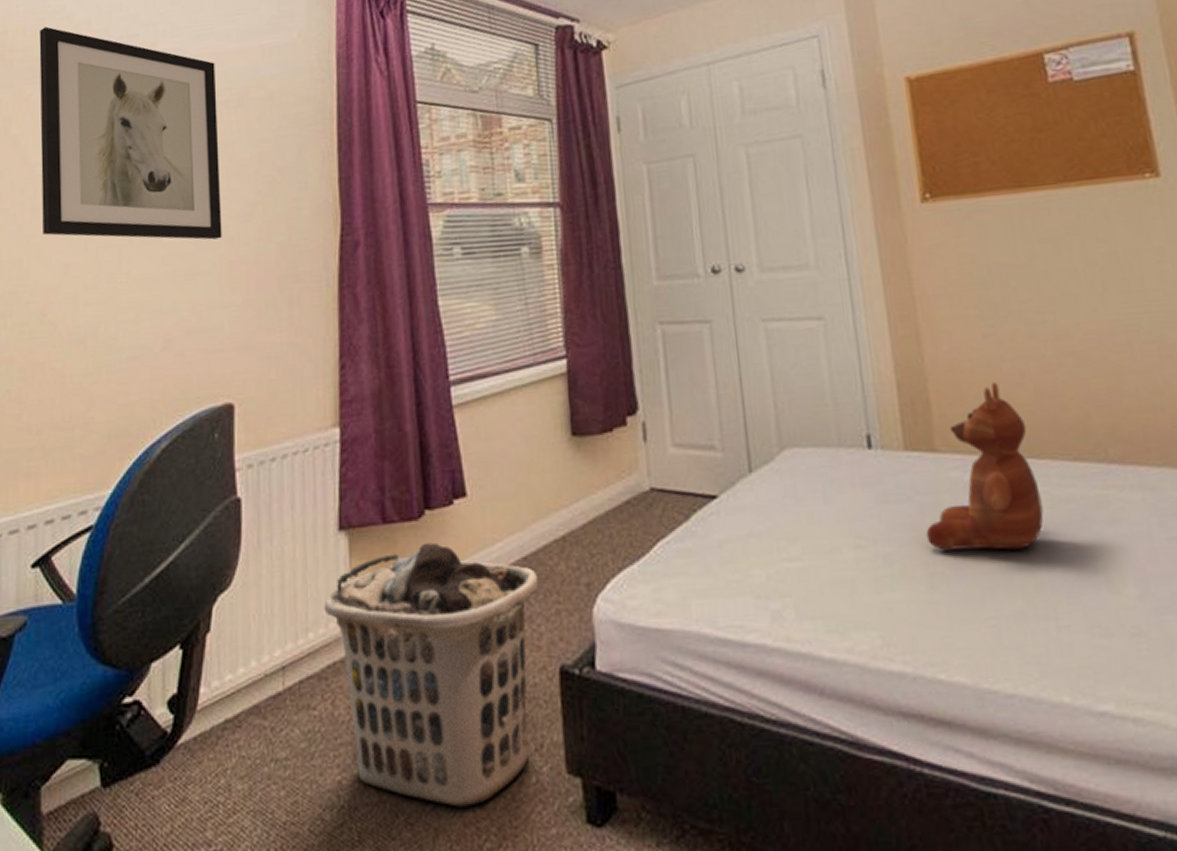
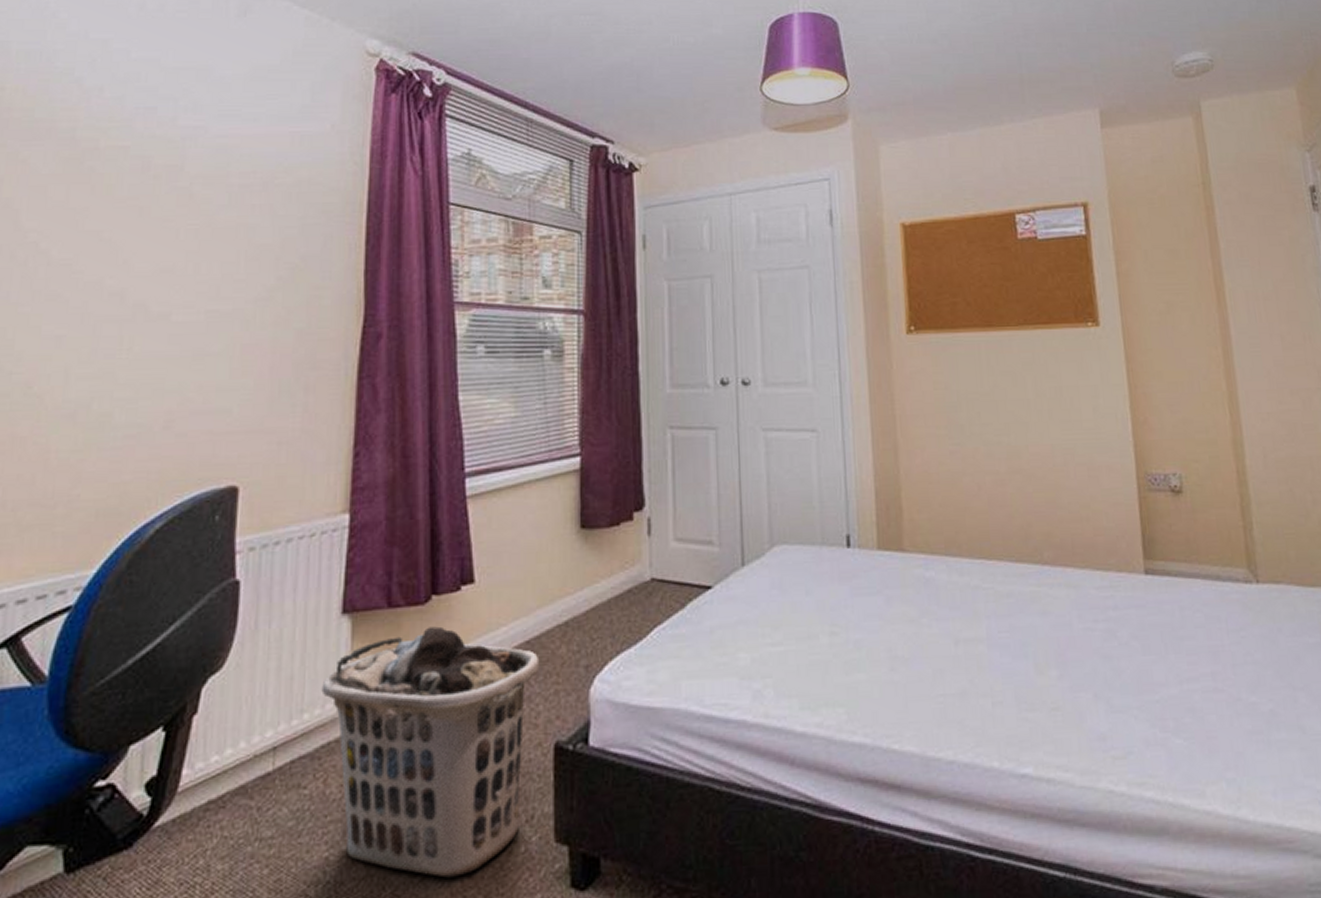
wall art: present [39,26,222,240] -> none [32,88,240,322]
teddy bear: present [926,381,1044,551] -> none [890,492,989,638]

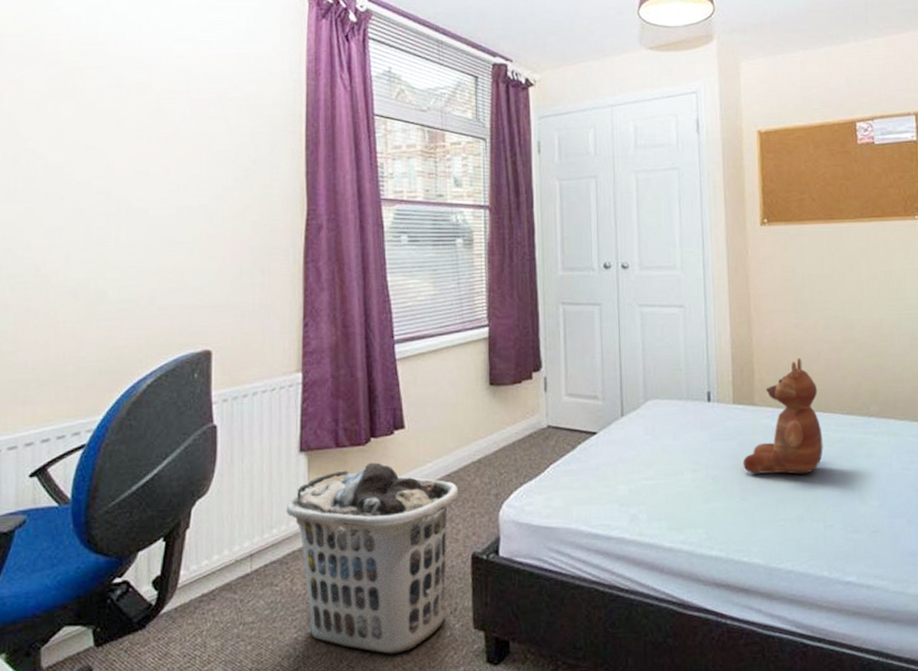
teddy bear: none [890,492,989,638] -> present [743,357,823,475]

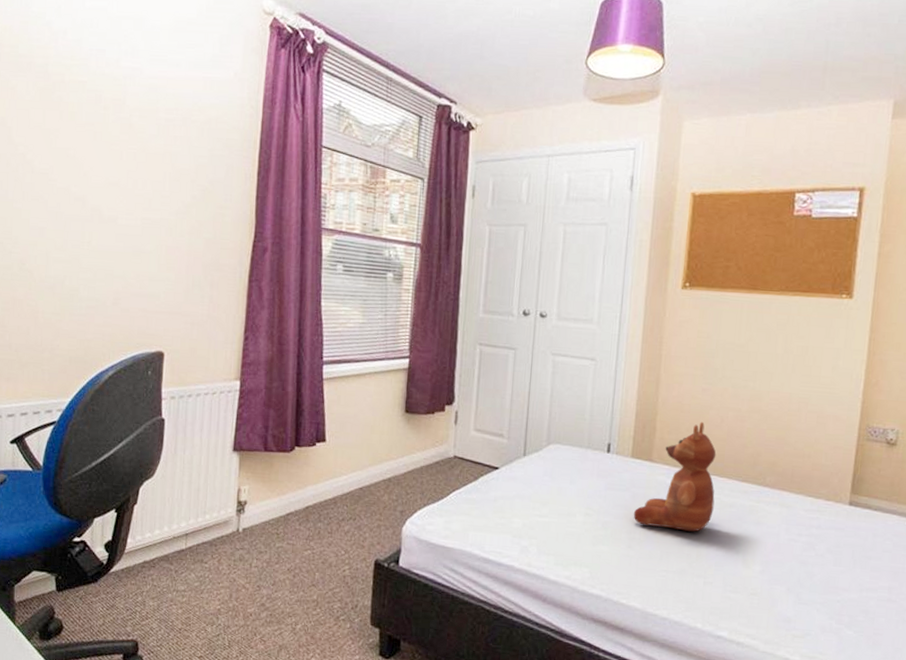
clothes hamper: present [286,462,459,654] -> none [218,468,369,636]

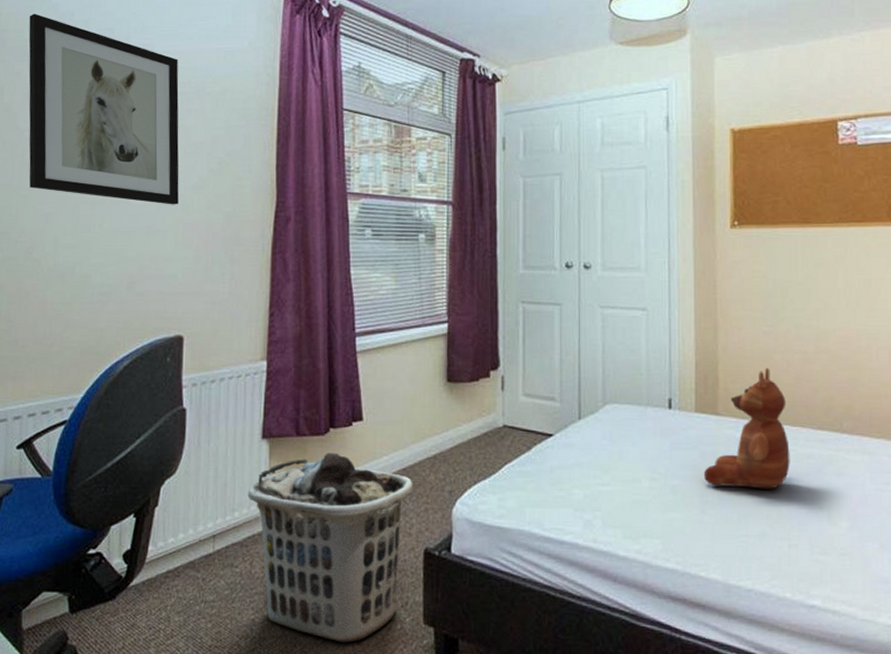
wall art: none [22,29,166,228] -> present [29,13,179,205]
clothes hamper: none [218,468,369,636] -> present [247,453,413,643]

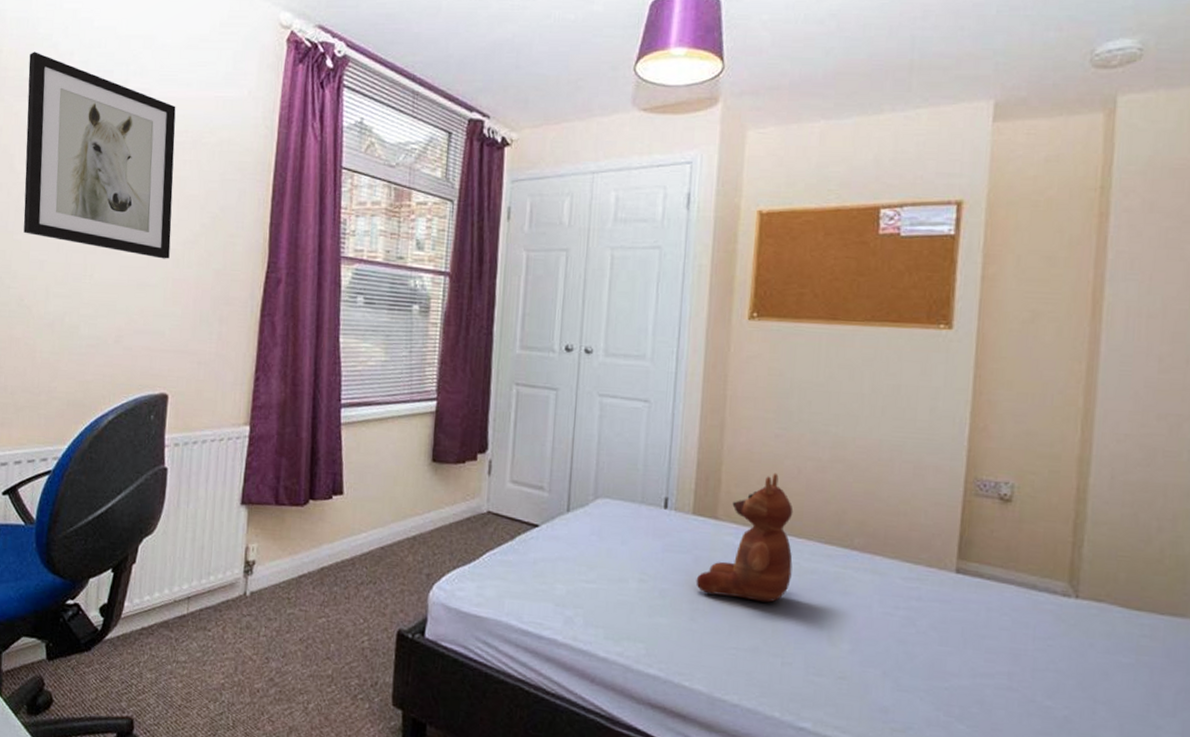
clothes hamper: present [247,453,413,643] -> none [224,524,391,717]

